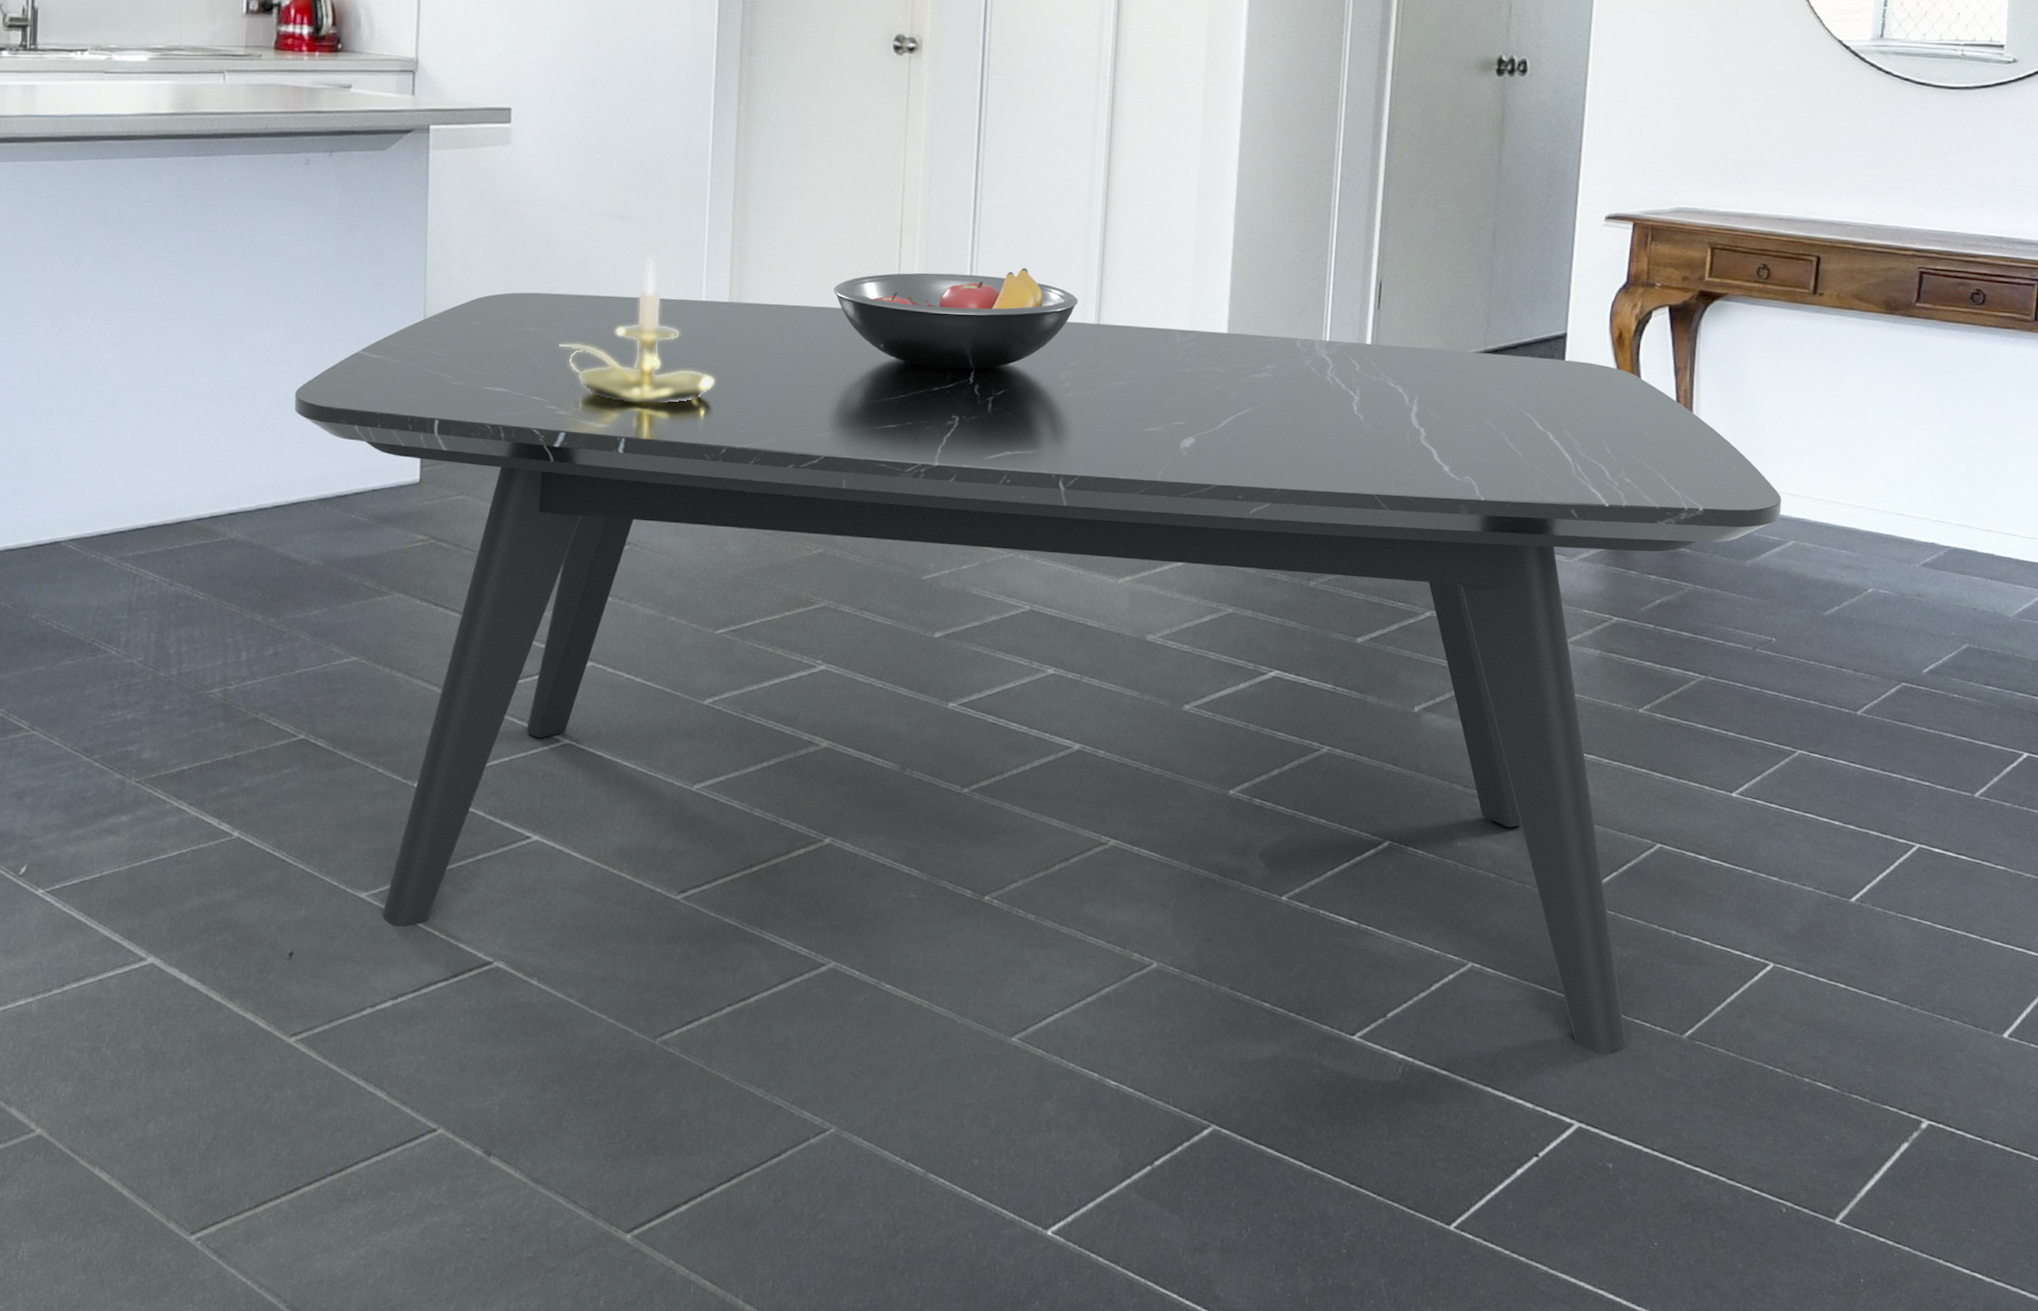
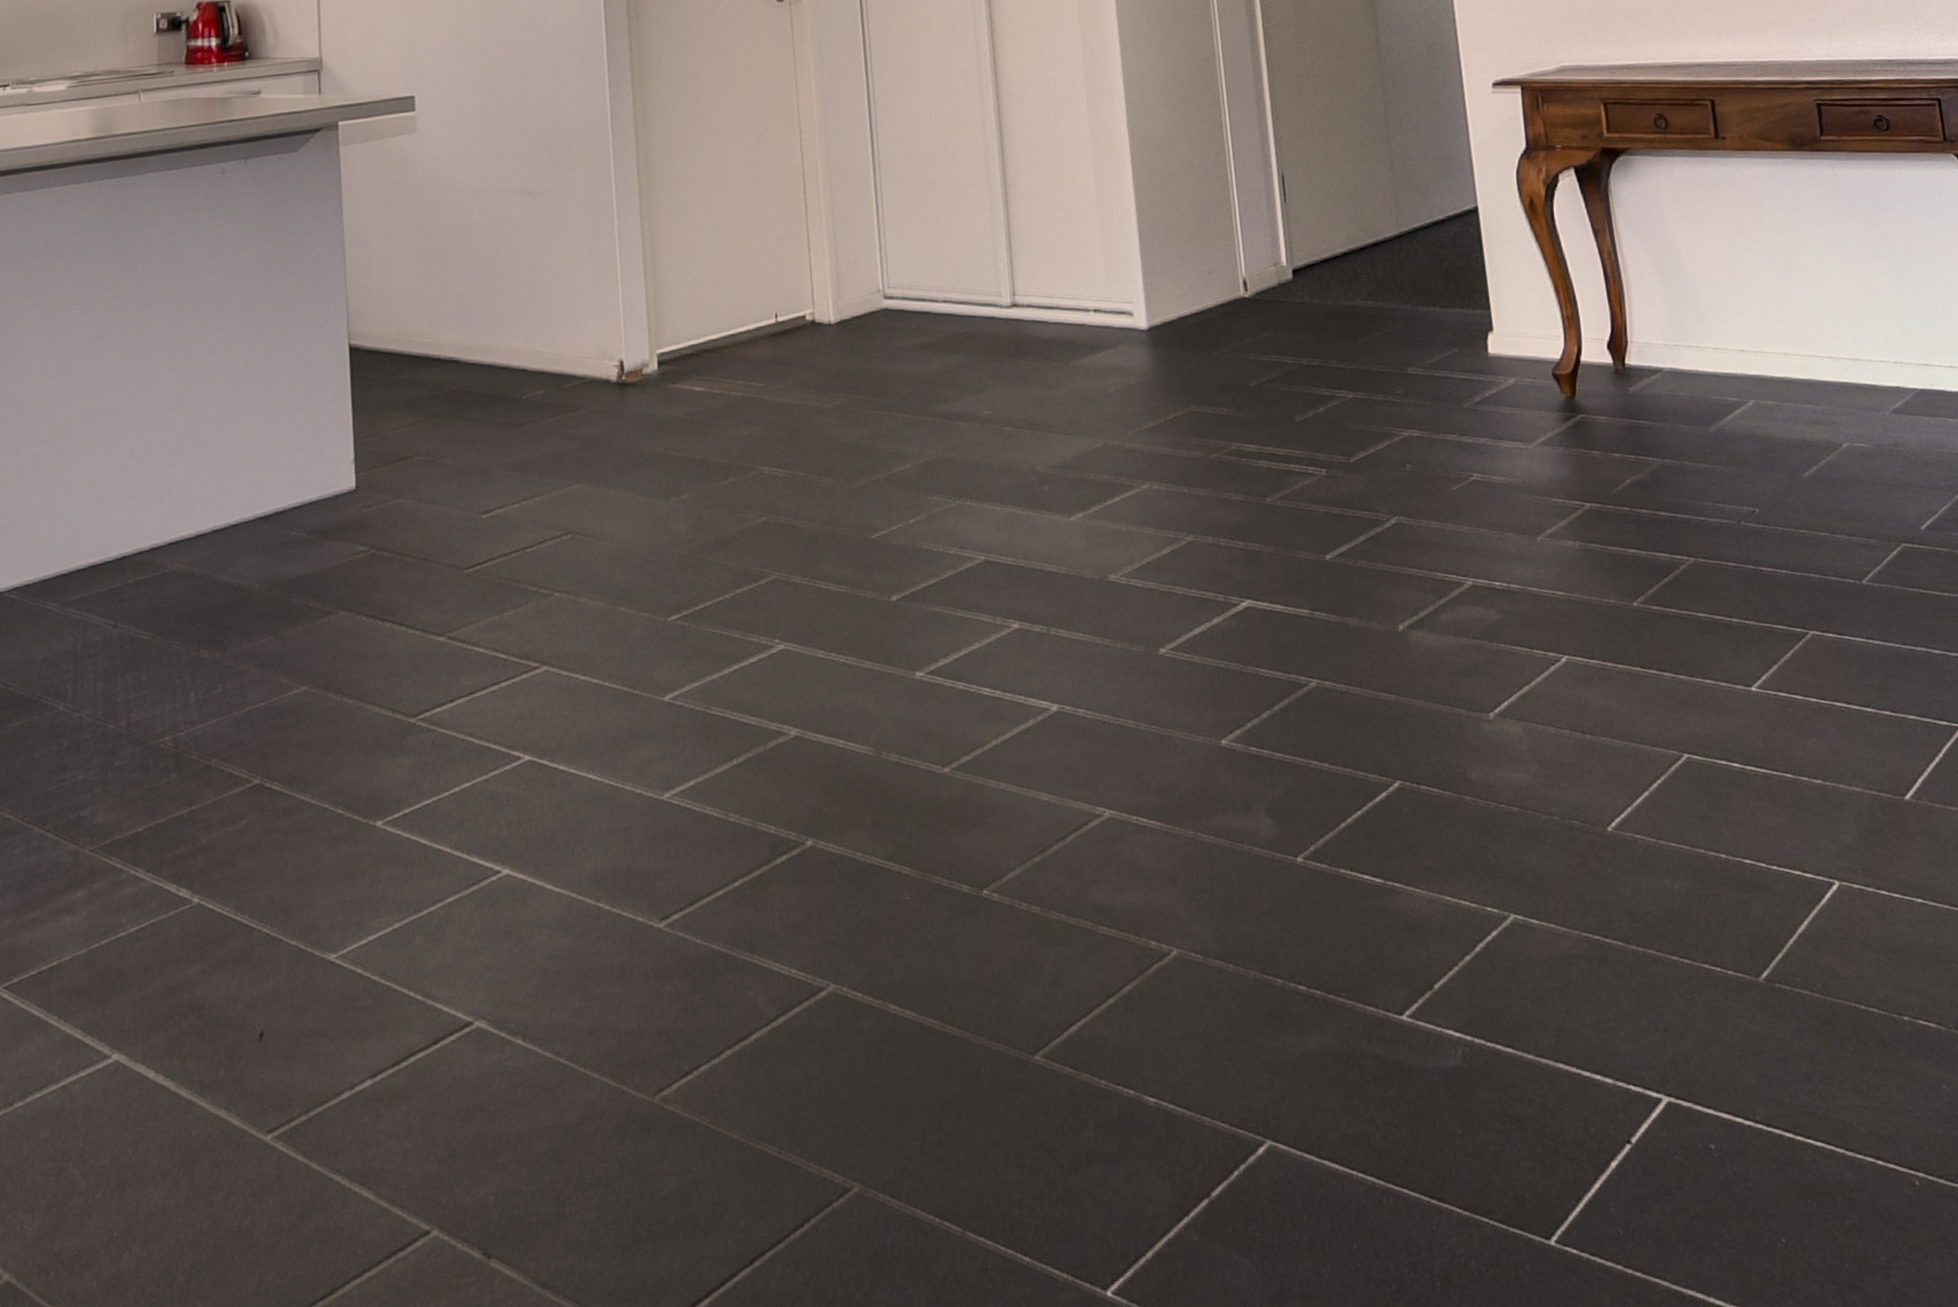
dining table: present [294,292,1782,1054] -> none [226,234,1735,1009]
candle holder: present [559,257,714,403] -> none [482,229,638,382]
fruit bowl: present [833,267,1079,370] -> none [744,199,988,312]

